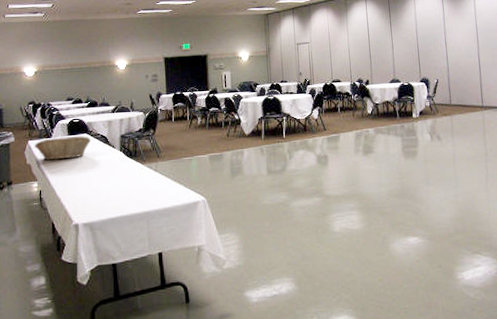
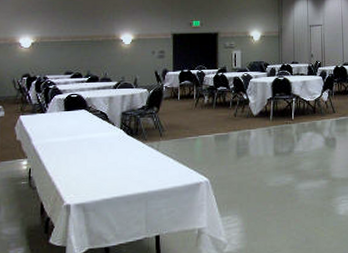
fruit basket: present [35,136,90,161] -> none [27,112,89,137]

